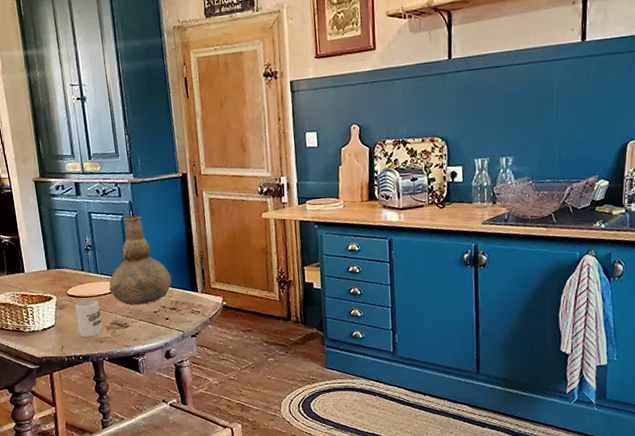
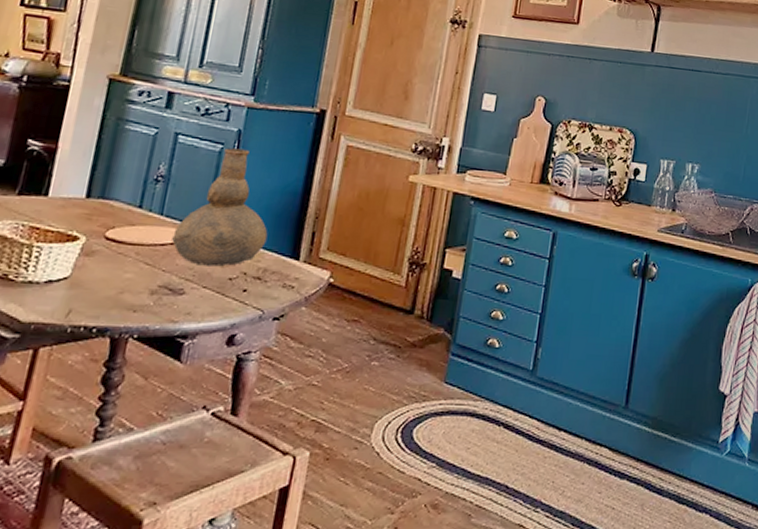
cup: present [75,299,103,338] -> none [102,248,150,302]

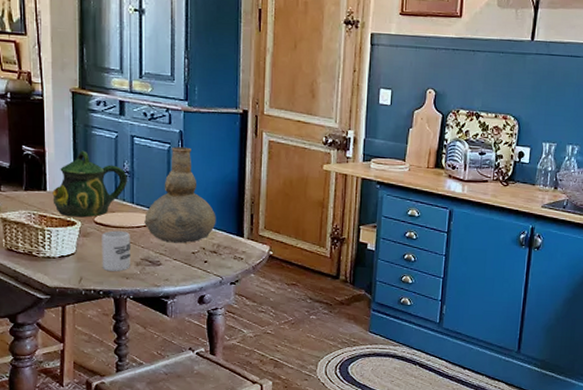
ceramic pitcher: none [53,148,161,231] -> present [52,150,127,217]
cup: none [102,248,150,302] -> present [102,230,132,271]

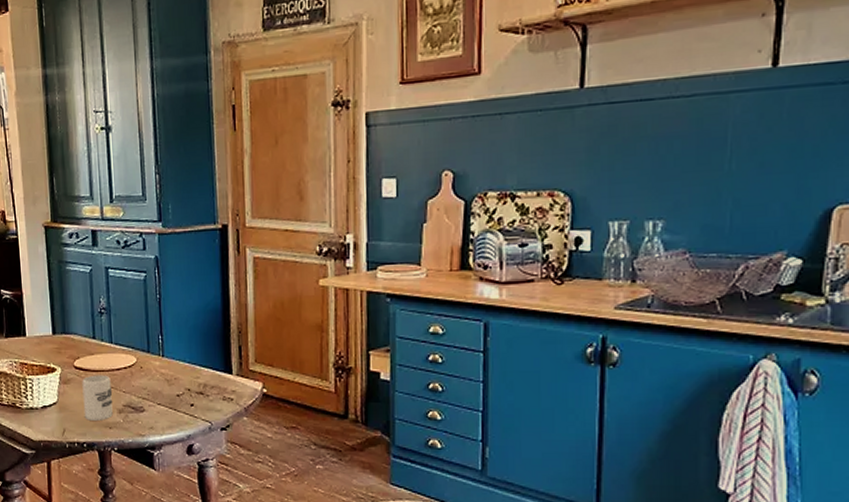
ceramic pitcher: present [52,150,127,217] -> none [31,289,105,363]
vase: present [144,146,216,243] -> none [124,274,201,385]

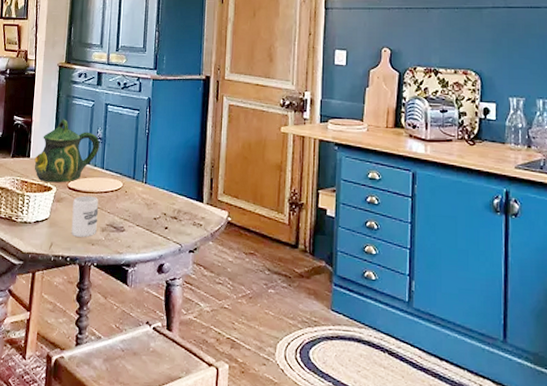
ceramic pitcher: none [31,289,105,363] -> present [34,119,100,183]

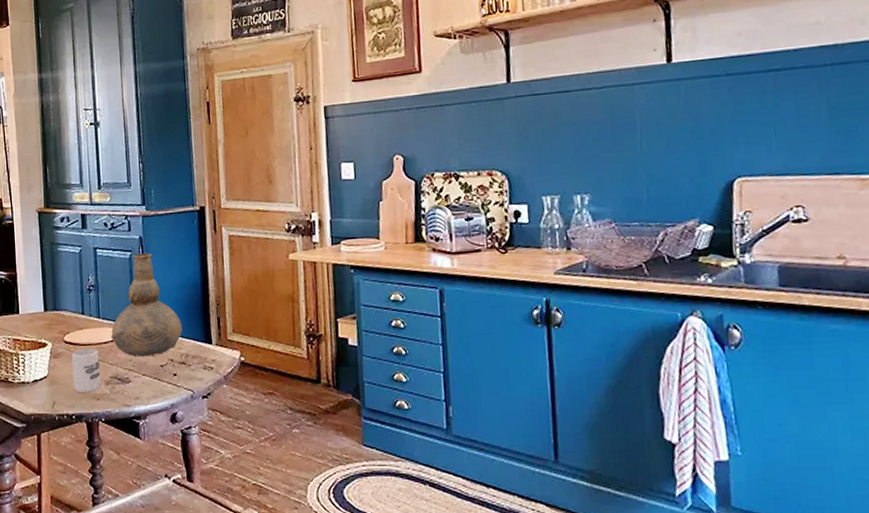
ceramic pitcher: present [34,119,100,183] -> none [24,268,93,339]
vase: none [112,113,178,209] -> present [111,253,183,357]

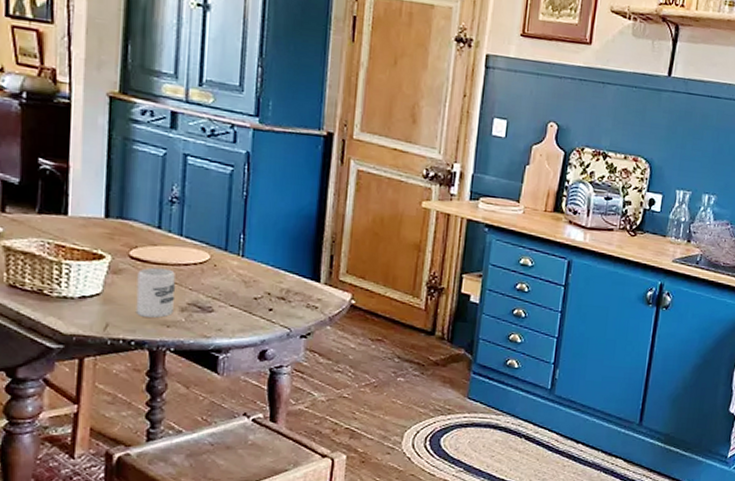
vase: present [111,253,183,357] -> none [195,170,287,287]

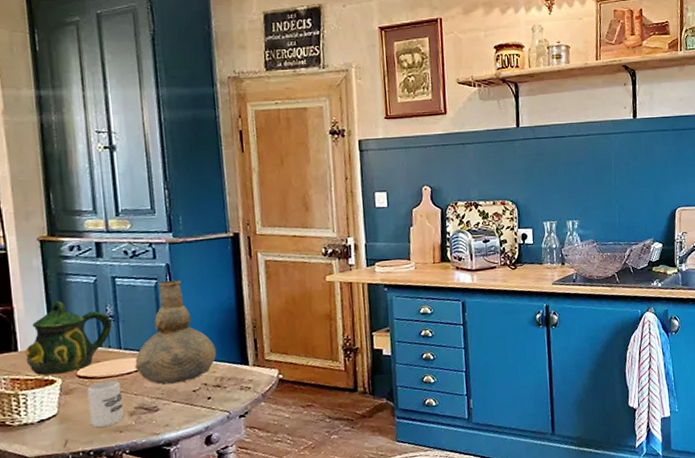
ceramic pitcher: none [75,168,176,250] -> present [25,301,112,376]
vase: none [195,170,287,287] -> present [135,280,217,385]

